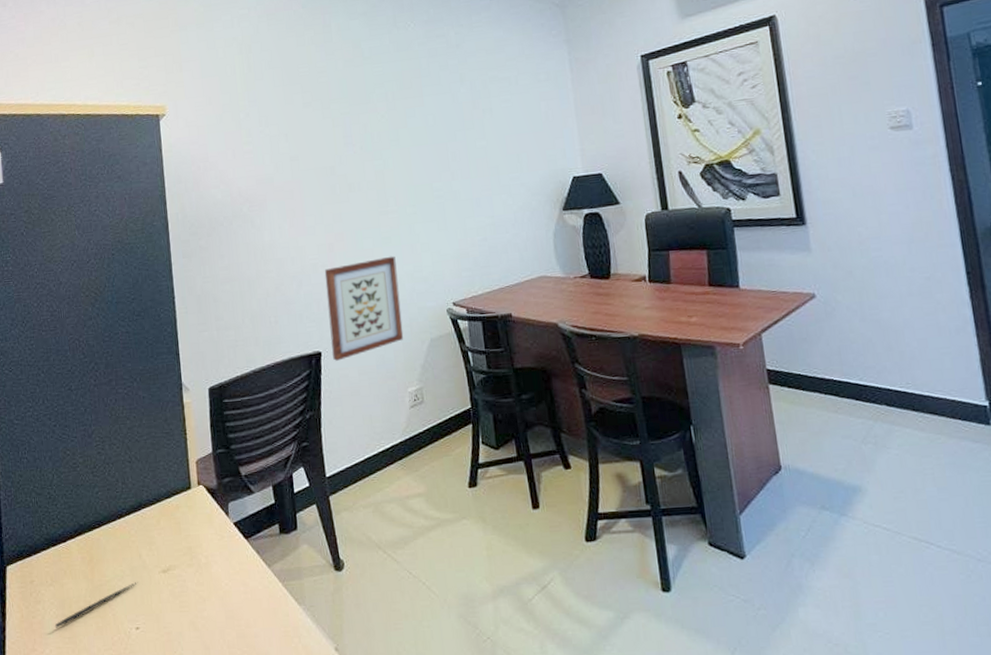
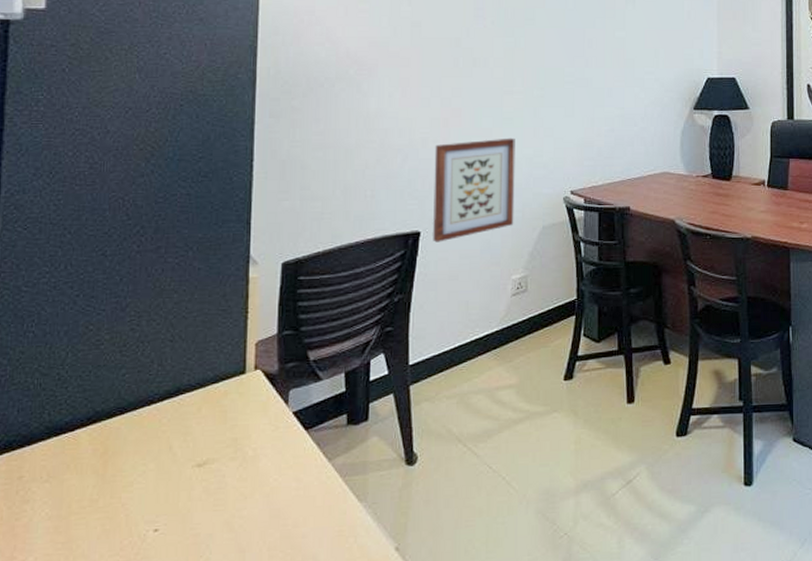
pen: present [55,582,138,628] -> none [46,478,164,532]

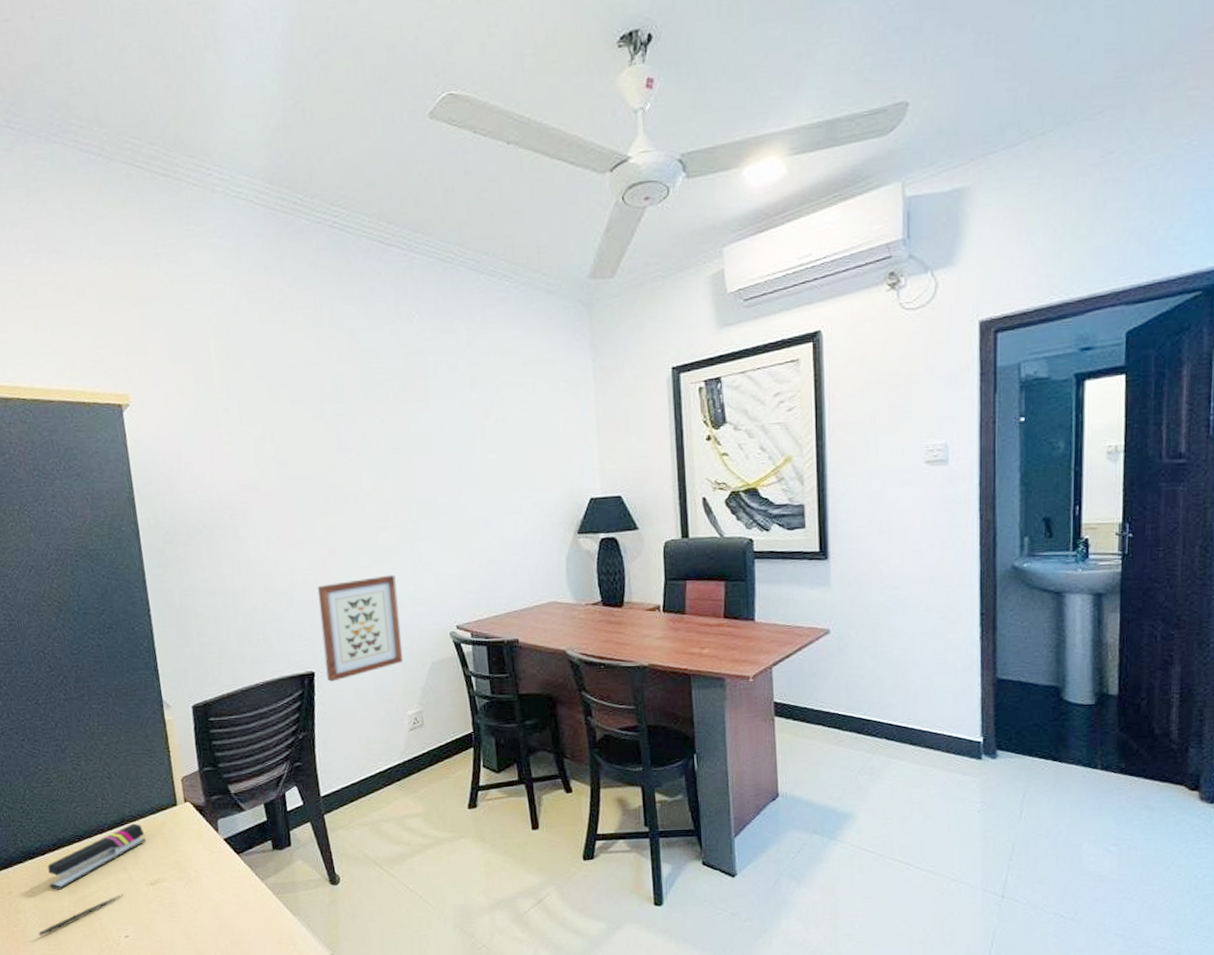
pen: none [46,478,164,532] -> present [38,894,125,936]
stapler: none [72,394,202,474] -> present [48,823,146,890]

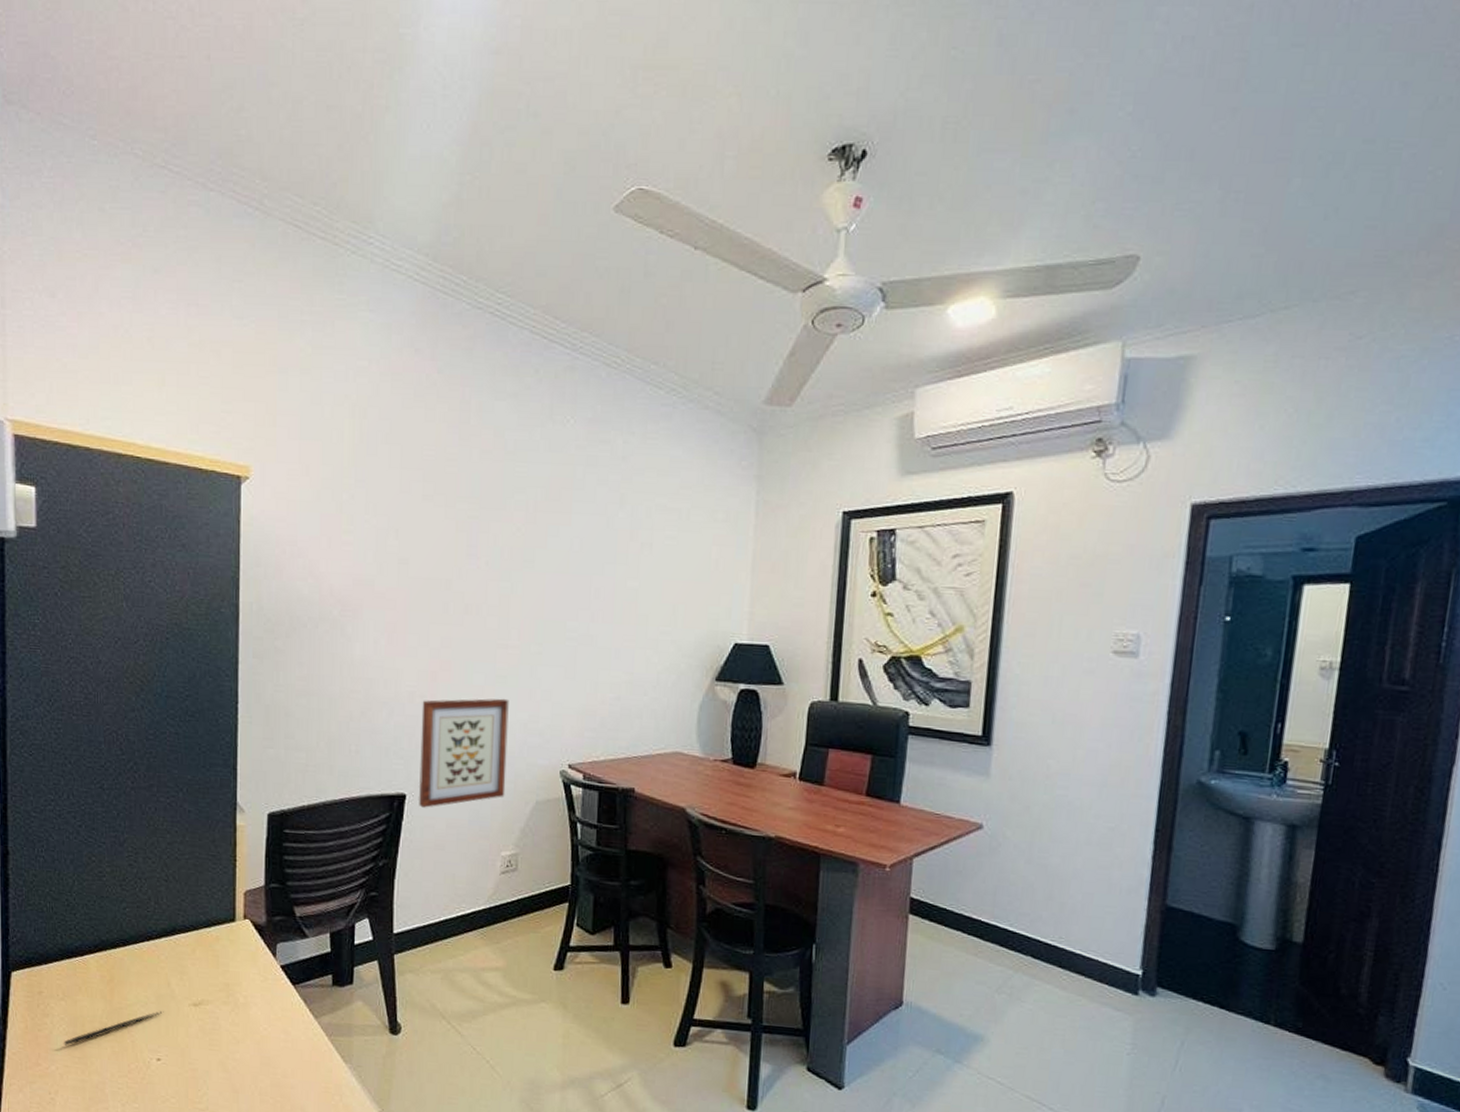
stapler: present [48,823,146,890] -> none [83,935,196,997]

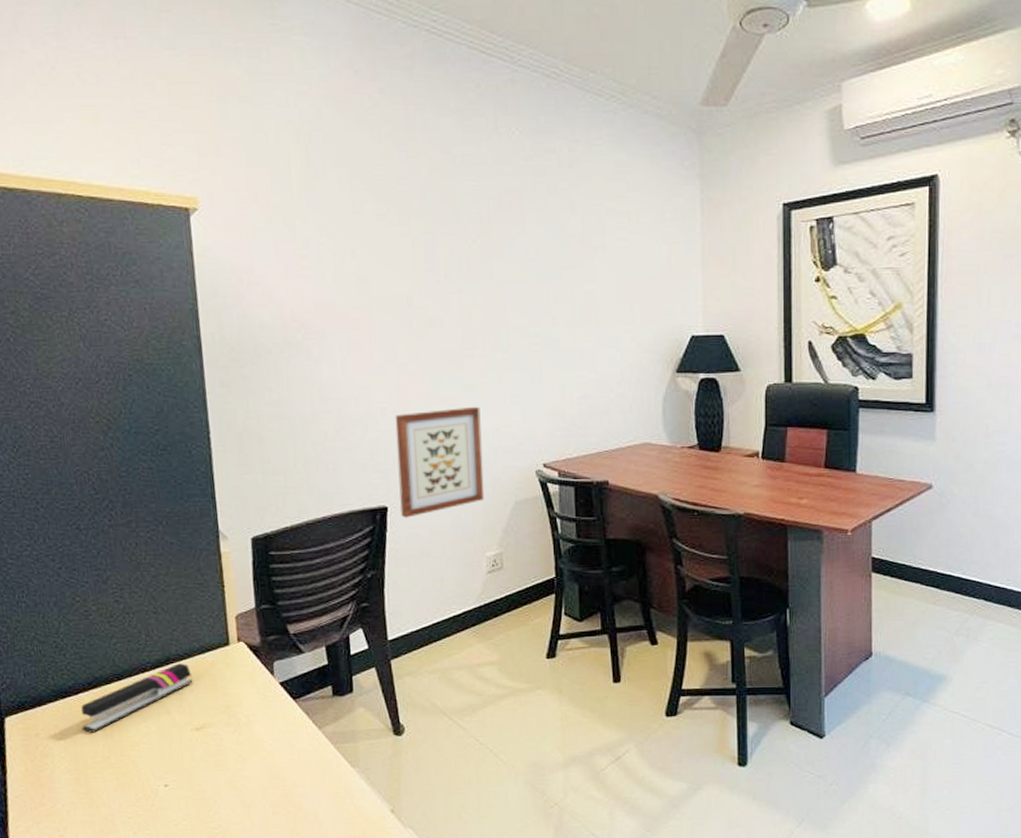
pen: present [64,1011,164,1046] -> none [67,739,167,783]
stapler: none [83,935,196,997] -> present [81,663,193,733]

